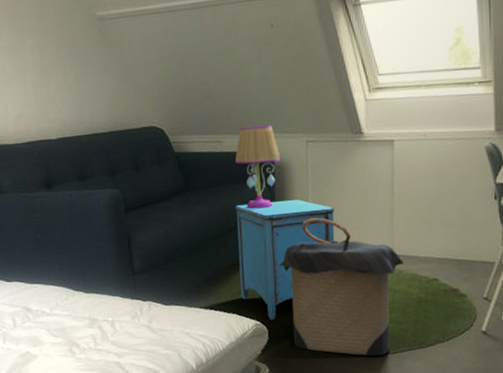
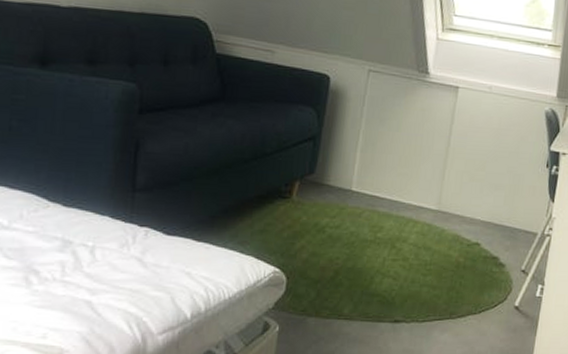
table lamp: present [235,125,280,209] -> none [286,40,337,137]
nightstand: present [235,199,335,320] -> none [263,128,385,269]
laundry hamper: present [279,218,404,356] -> none [313,157,448,323]

